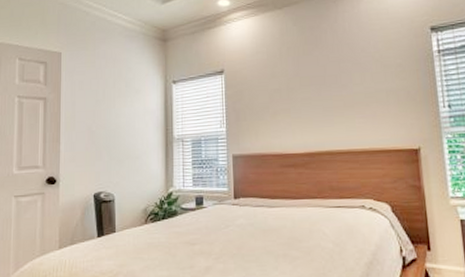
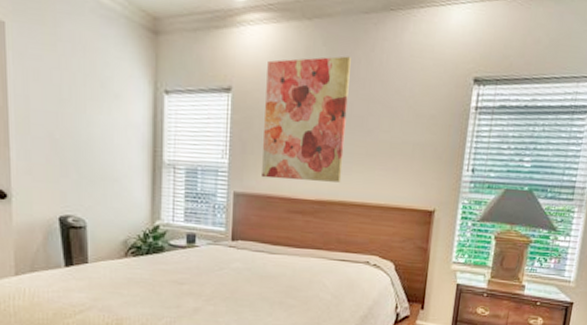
wall art: none [251,30,326,139] -> present [262,56,351,183]

